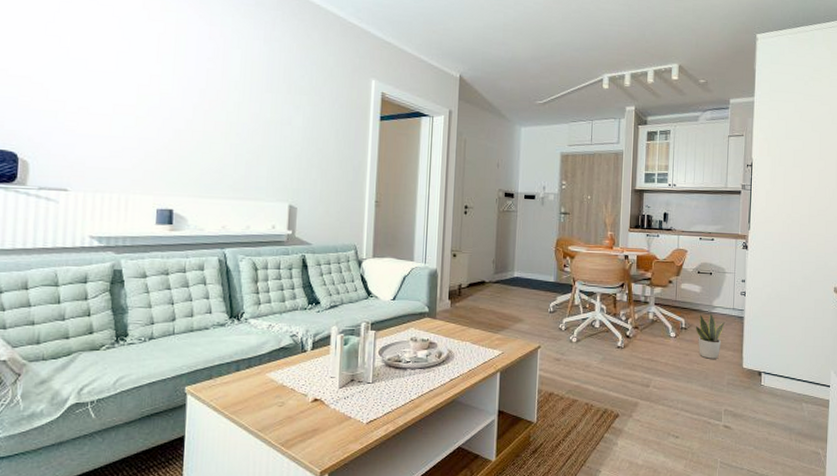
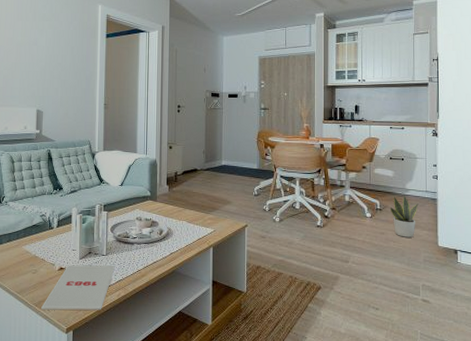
magazine: none [288,395,383,450] -> present [40,265,115,311]

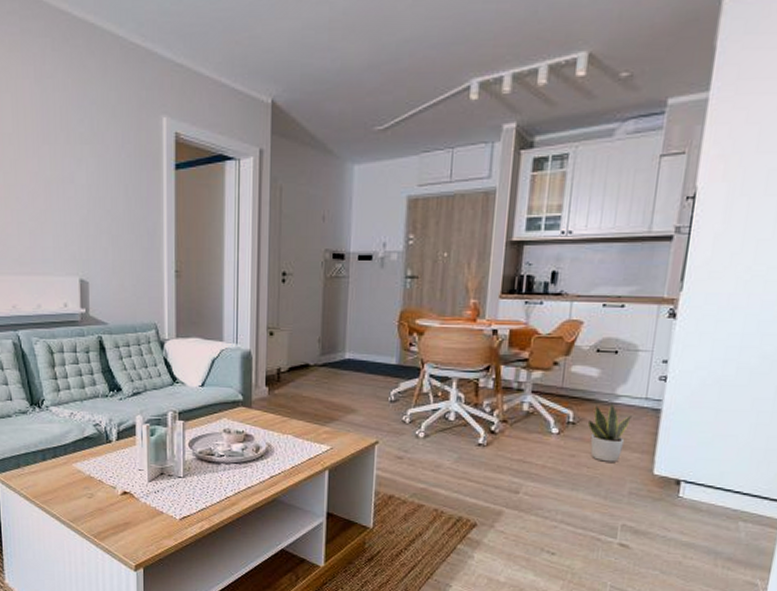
magazine: present [40,265,115,311] -> none [100,488,196,545]

